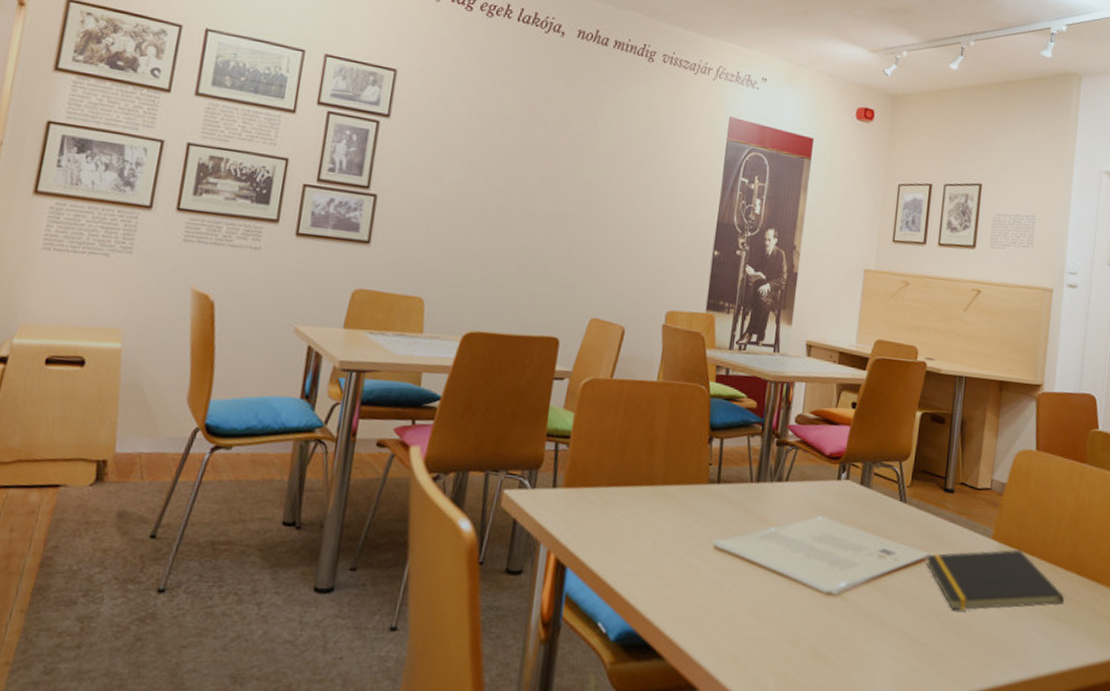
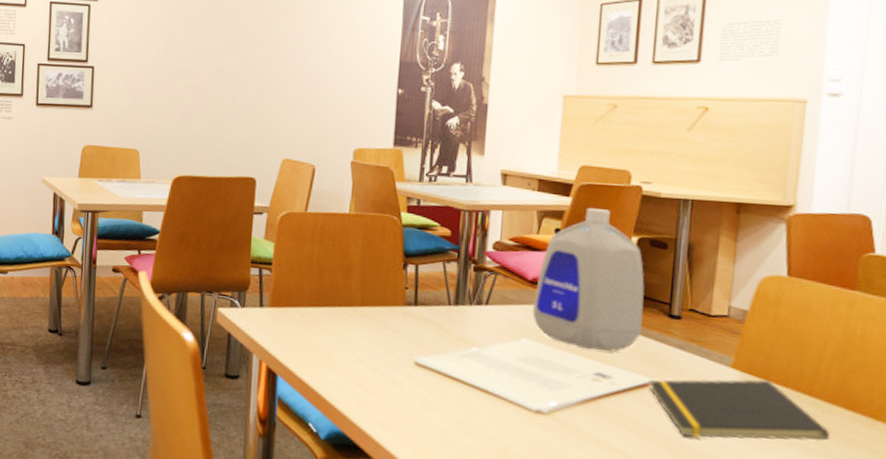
bottle: none [828,382,926,527] -> present [532,208,645,351]

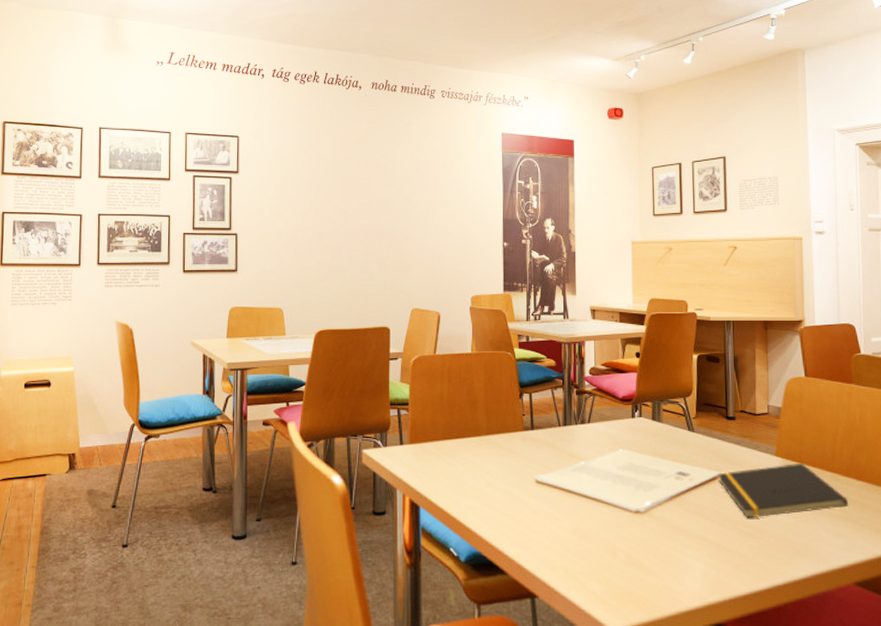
bottle: present [532,208,645,351] -> none [625,334,708,453]

